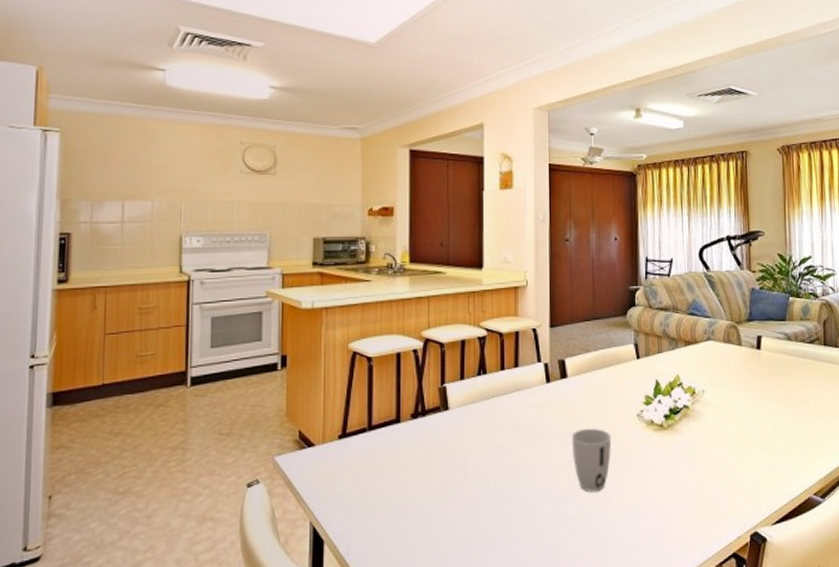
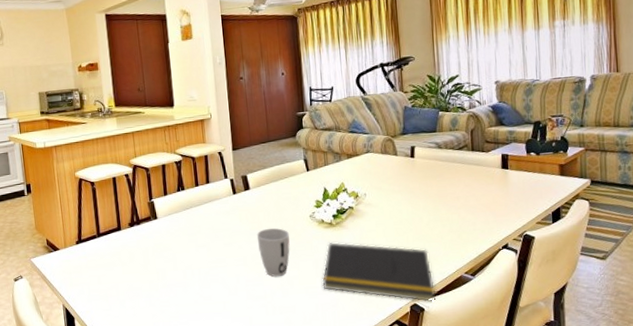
notepad: none [647,450,781,529] -> present [322,242,436,302]

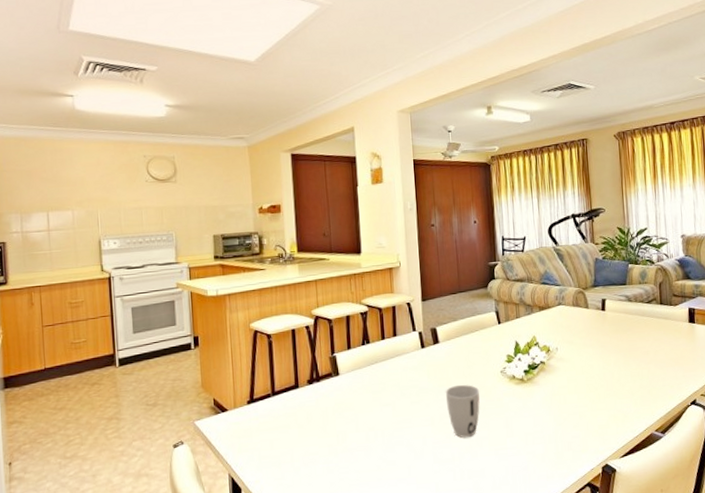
notepad: present [322,242,436,302] -> none [512,399,627,462]

